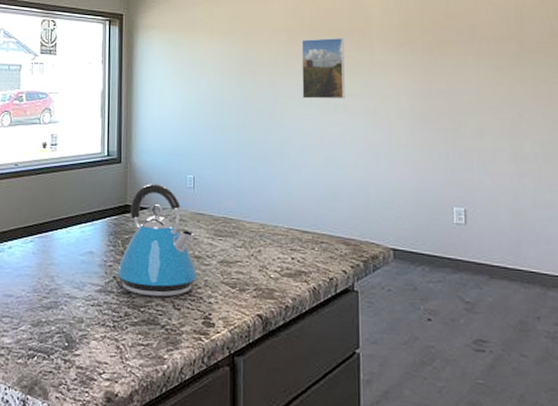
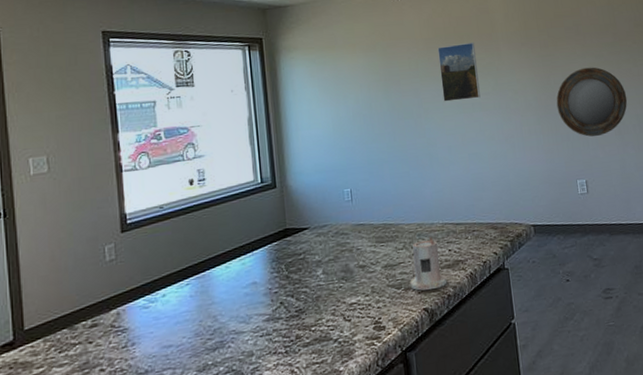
kettle: present [117,184,198,297] -> none [284,202,365,315]
candle: none [245,240,287,297] -> present [409,236,448,291]
home mirror: none [436,79,530,161] -> present [556,67,628,137]

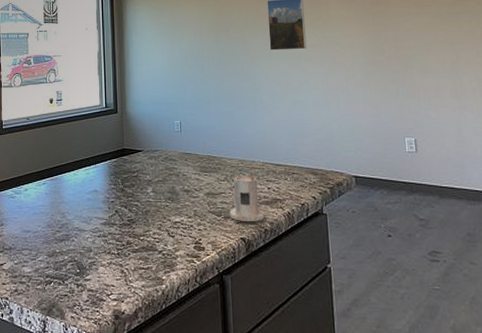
home mirror: present [556,67,628,137] -> none [386,26,467,97]

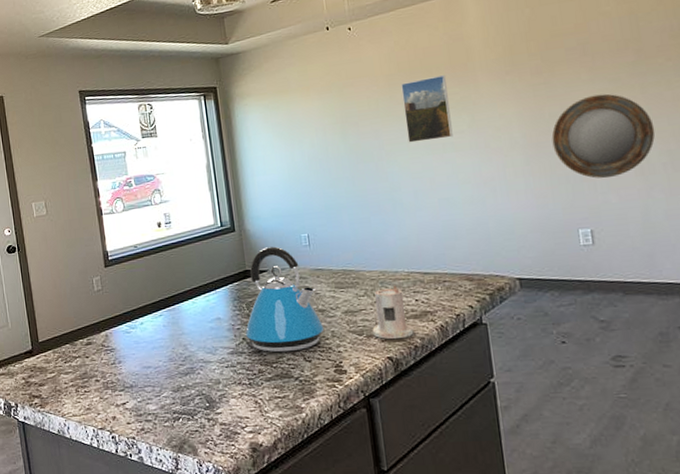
kettle: none [119,130,188,227] -> present [245,246,325,353]
home mirror: none [386,26,467,97] -> present [551,93,656,179]

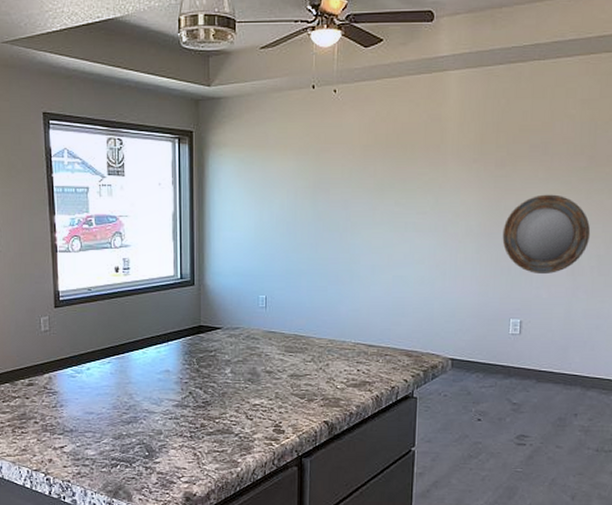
kettle: present [245,246,325,353] -> none [193,305,269,409]
candle: present [372,285,414,340] -> none [313,354,352,405]
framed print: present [401,74,453,143] -> none [374,153,418,217]

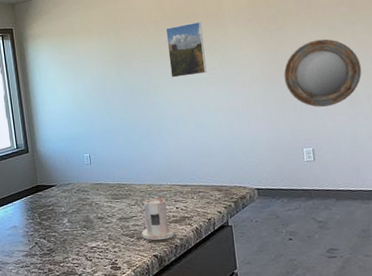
candle: none [313,354,352,405] -> present [141,195,175,241]
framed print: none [374,153,418,217] -> present [165,21,207,78]

